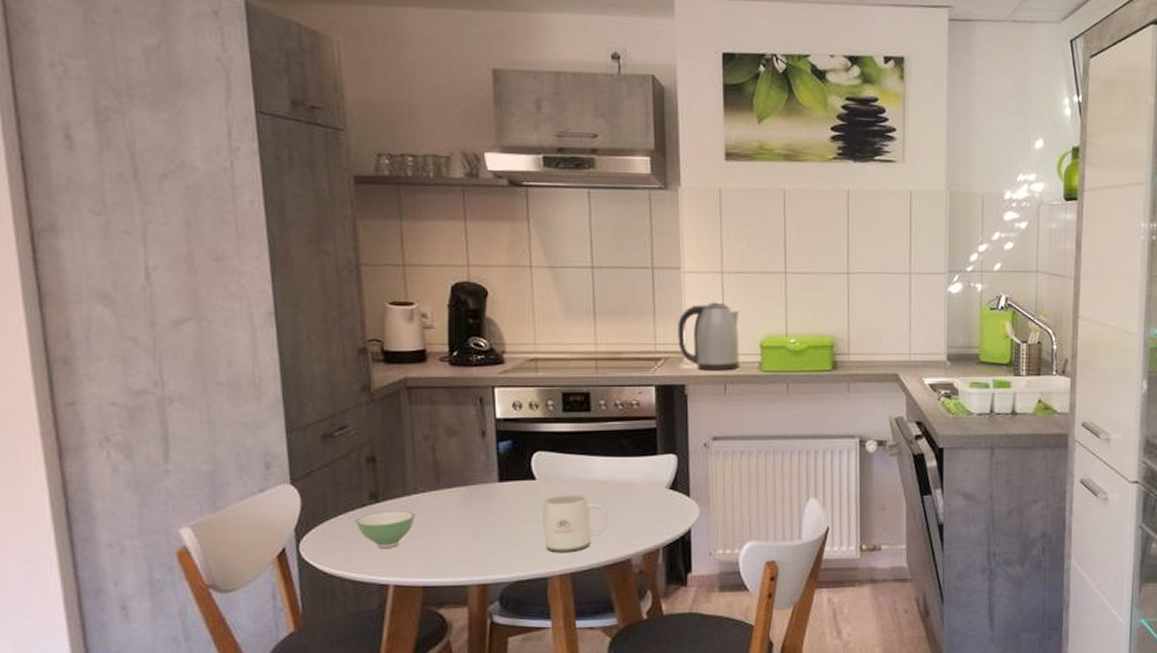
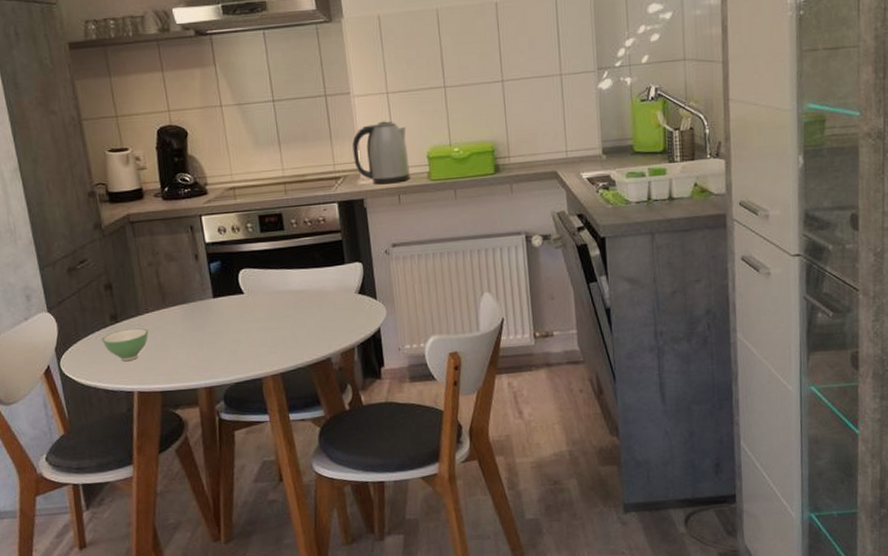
mug: present [543,493,608,552] -> none [252,303,309,356]

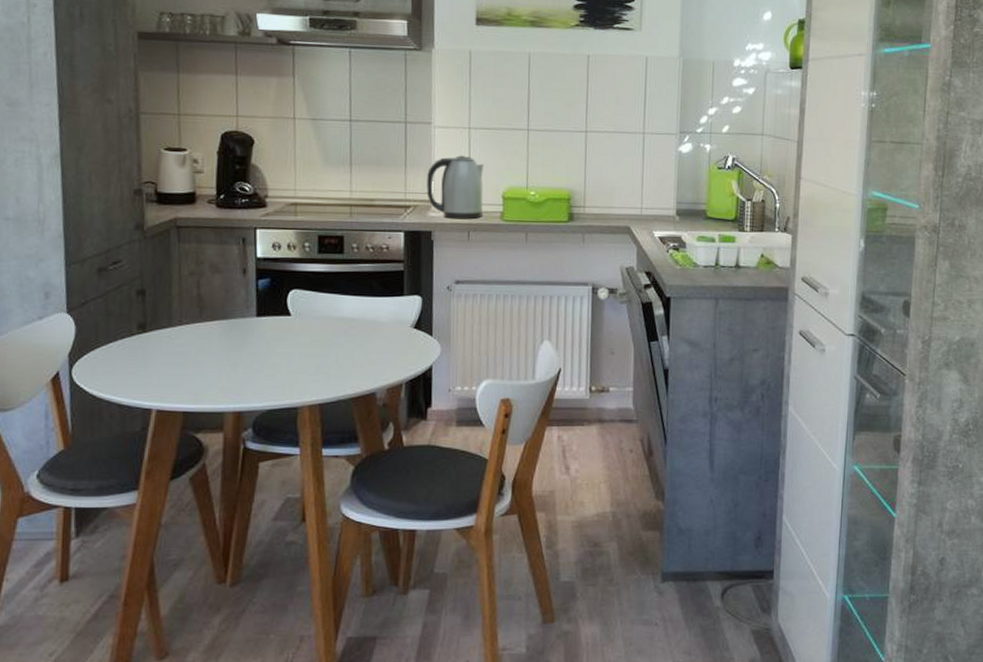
bowl: present [101,328,149,362] -> none [124,340,180,376]

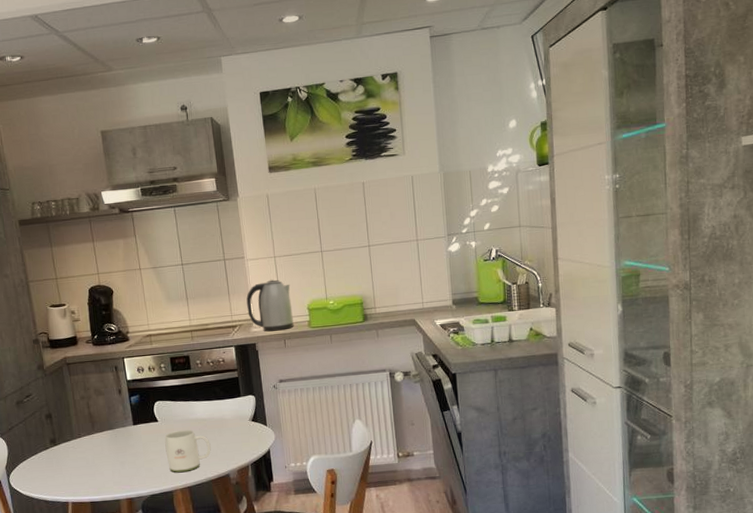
mug: none [295,329,356,384] -> present [164,429,211,472]

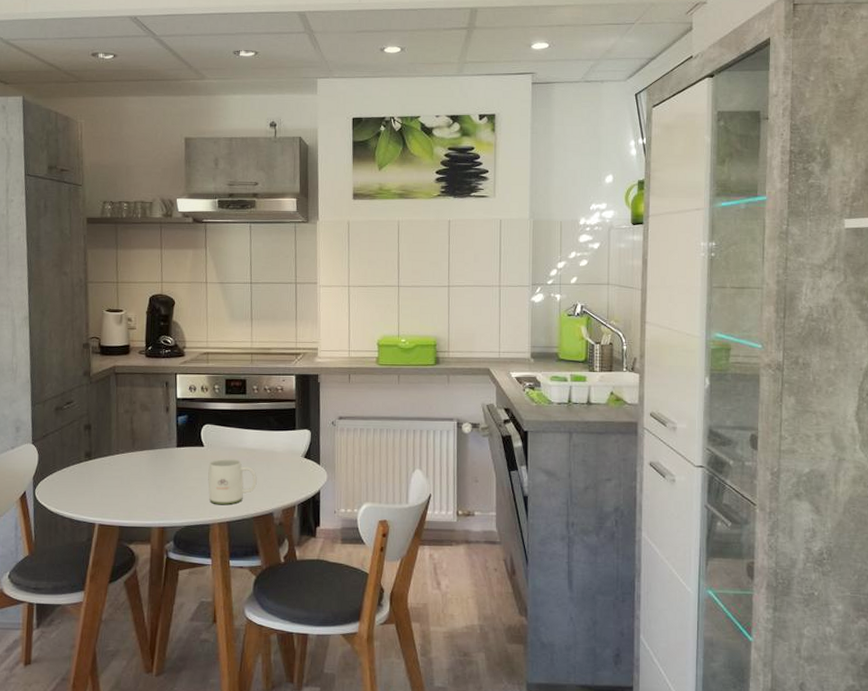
kettle: present [246,279,294,332] -> none [314,310,362,364]

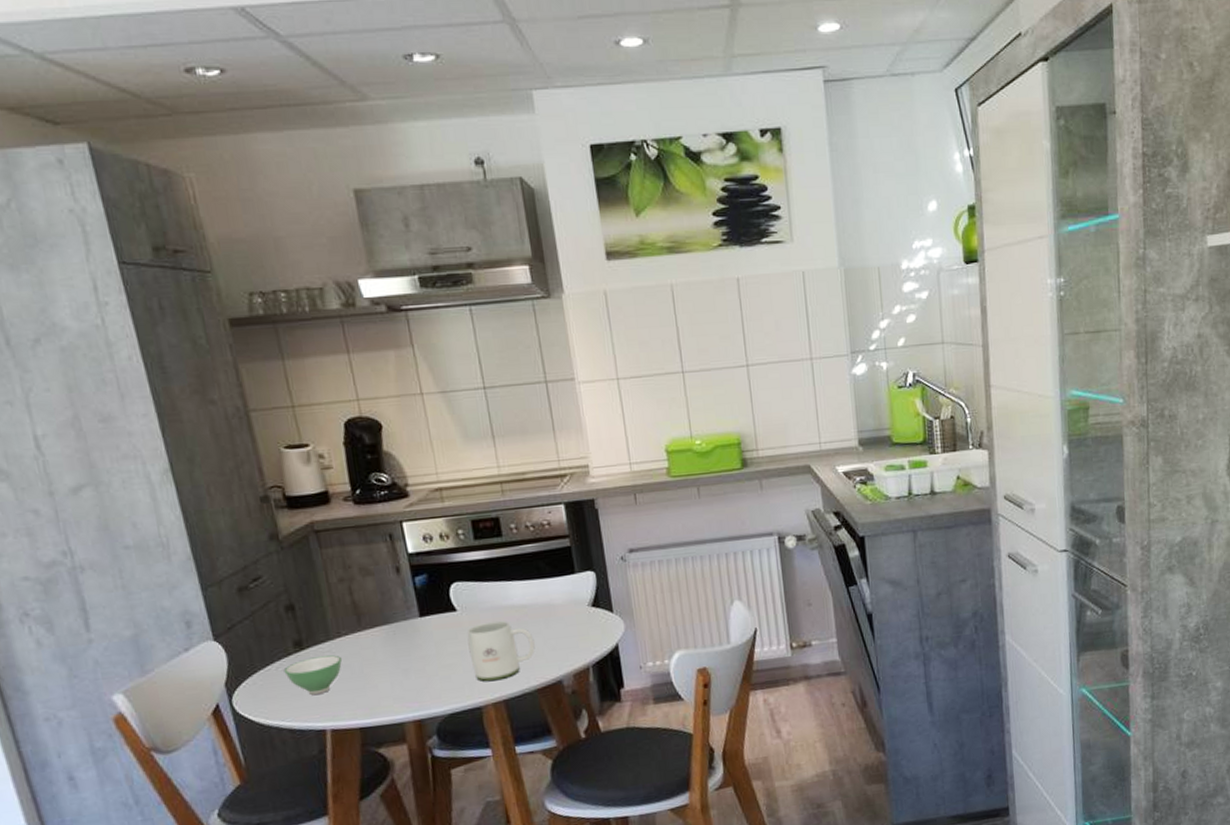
bowl: none [74,466,117,496] -> present [283,655,343,696]

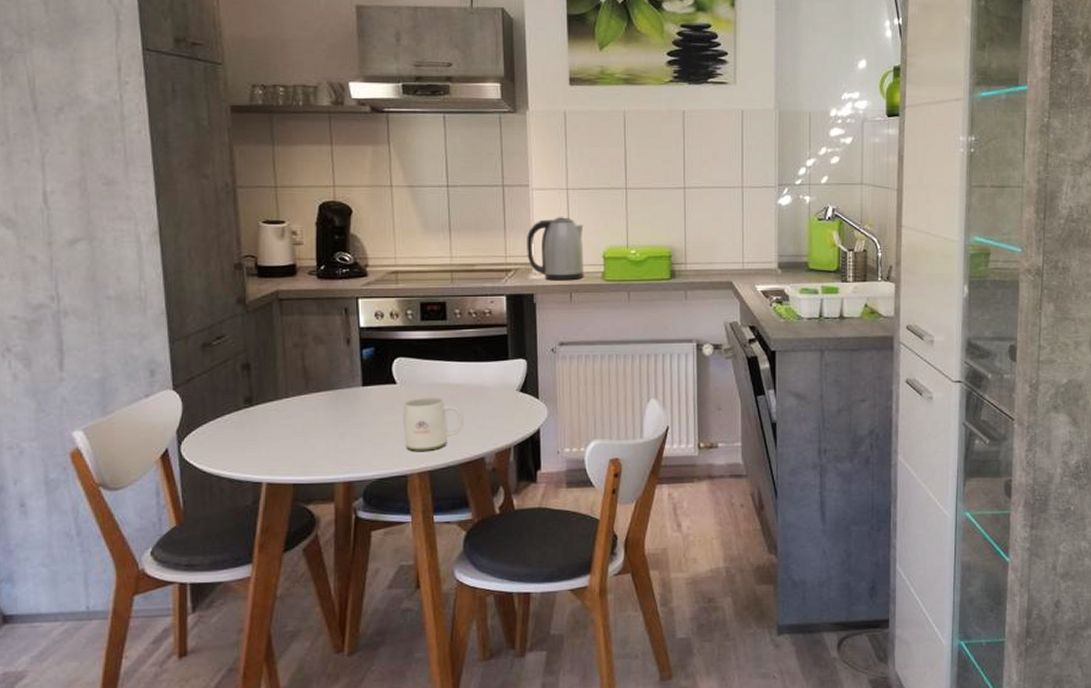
bowl: present [283,655,343,696] -> none [232,414,287,449]
kettle: none [579,410,647,483] -> present [527,217,584,281]

